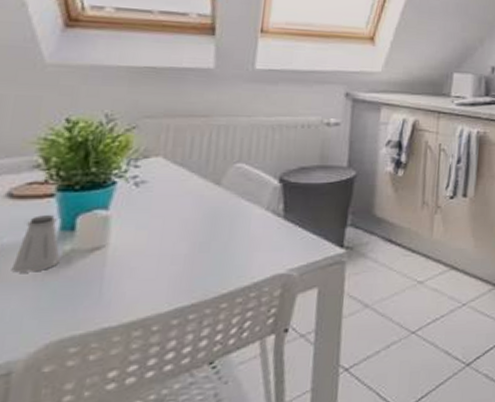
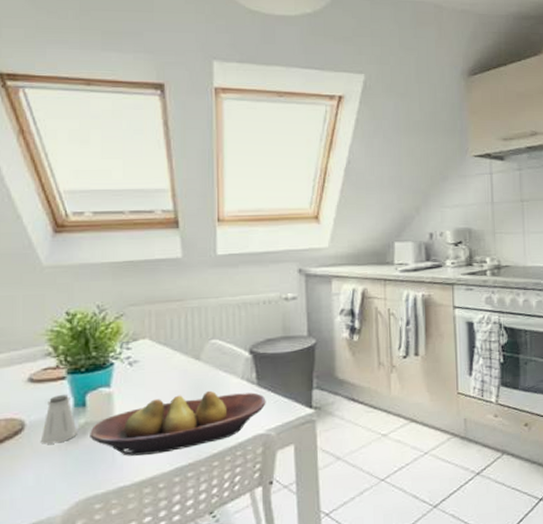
fruit bowl: none [74,221,292,292] -> present [90,390,266,456]

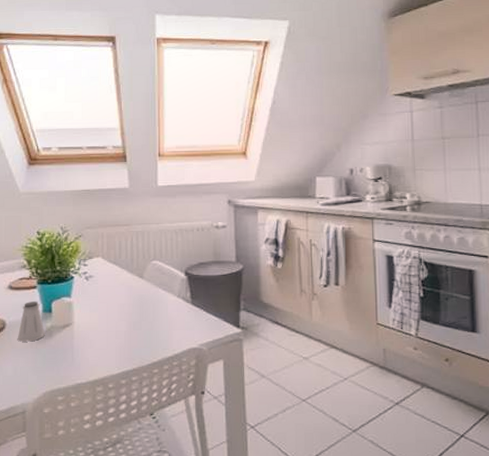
fruit bowl: present [90,390,266,456] -> none [55,306,199,358]

